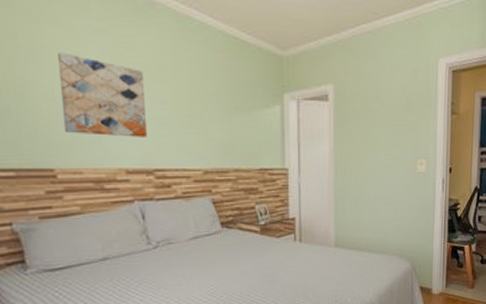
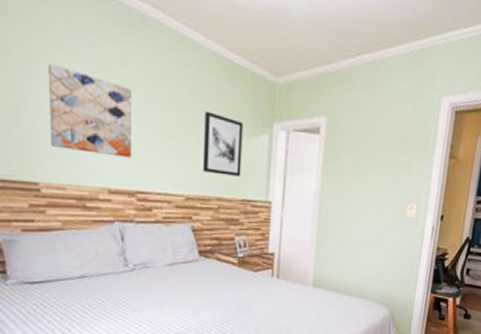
wall art: none [216,87,256,147] -> present [203,111,243,176]

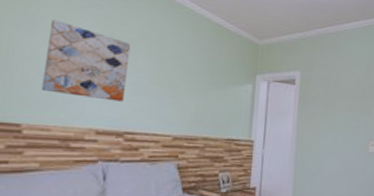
wall art: present [203,111,243,176] -> none [192,64,230,119]

